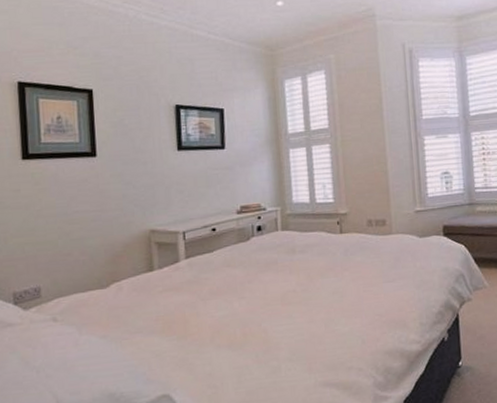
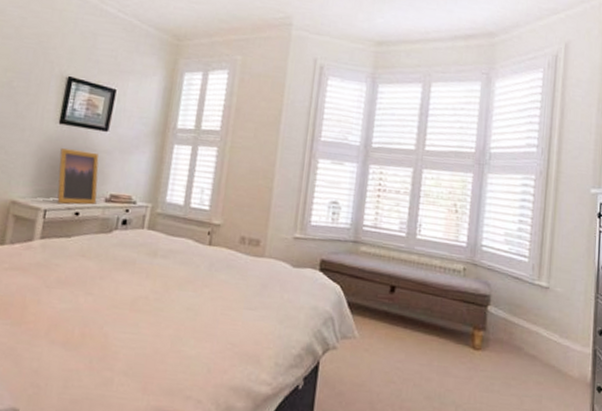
picture frame: none [185,171,230,225] -> present [57,148,99,205]

